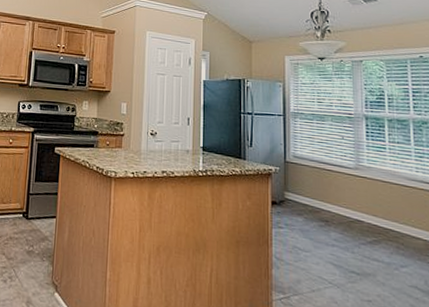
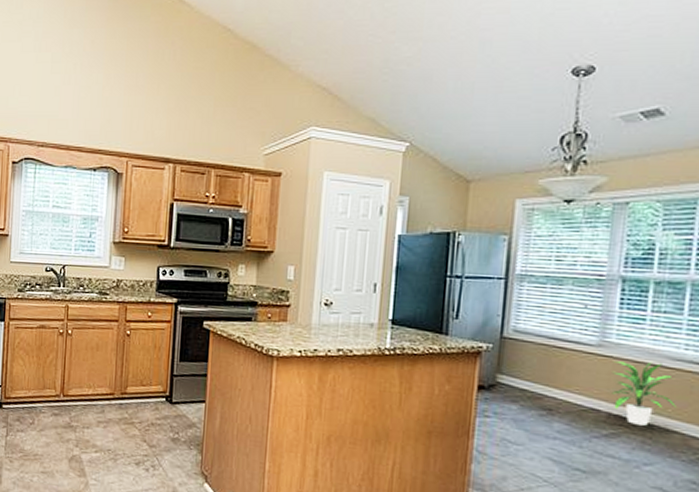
indoor plant: none [367,181,417,234] -> present [611,361,676,426]

